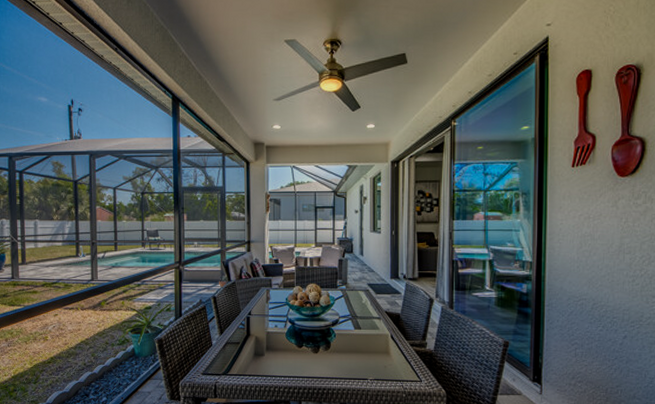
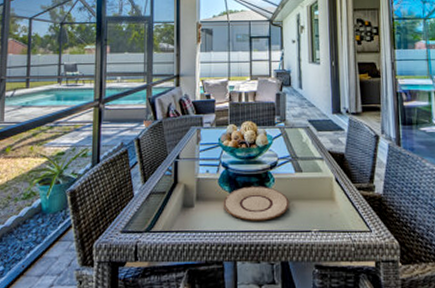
plate: none [290,340,348,369] -> present [223,186,289,221]

